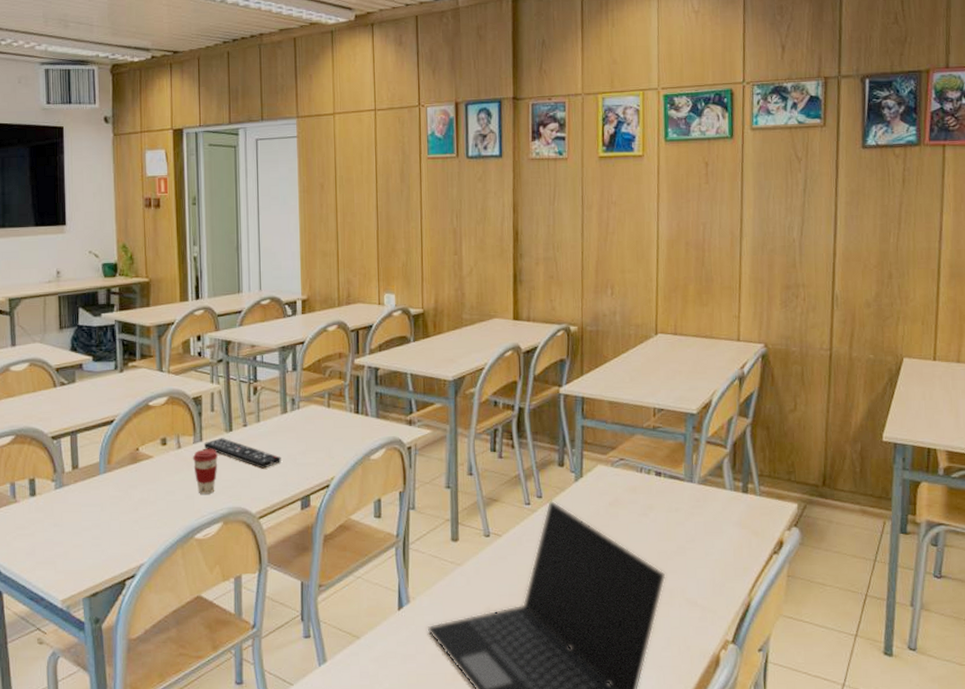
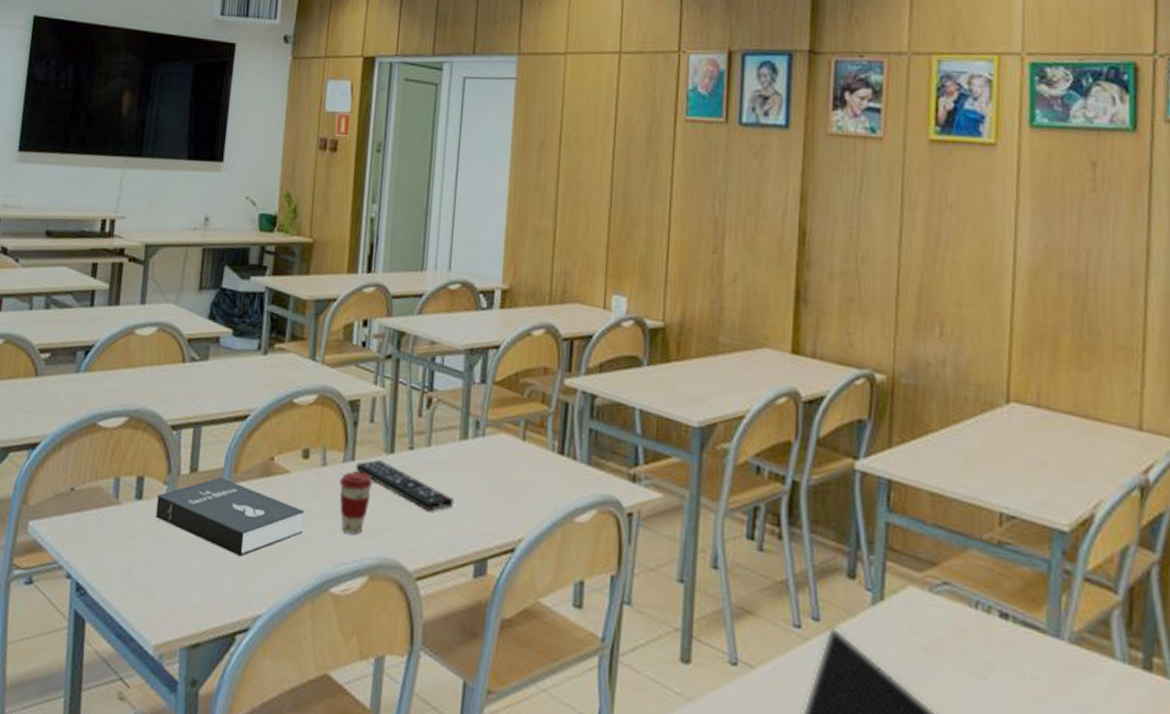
booklet: none [48,469,168,525] -> present [155,477,305,557]

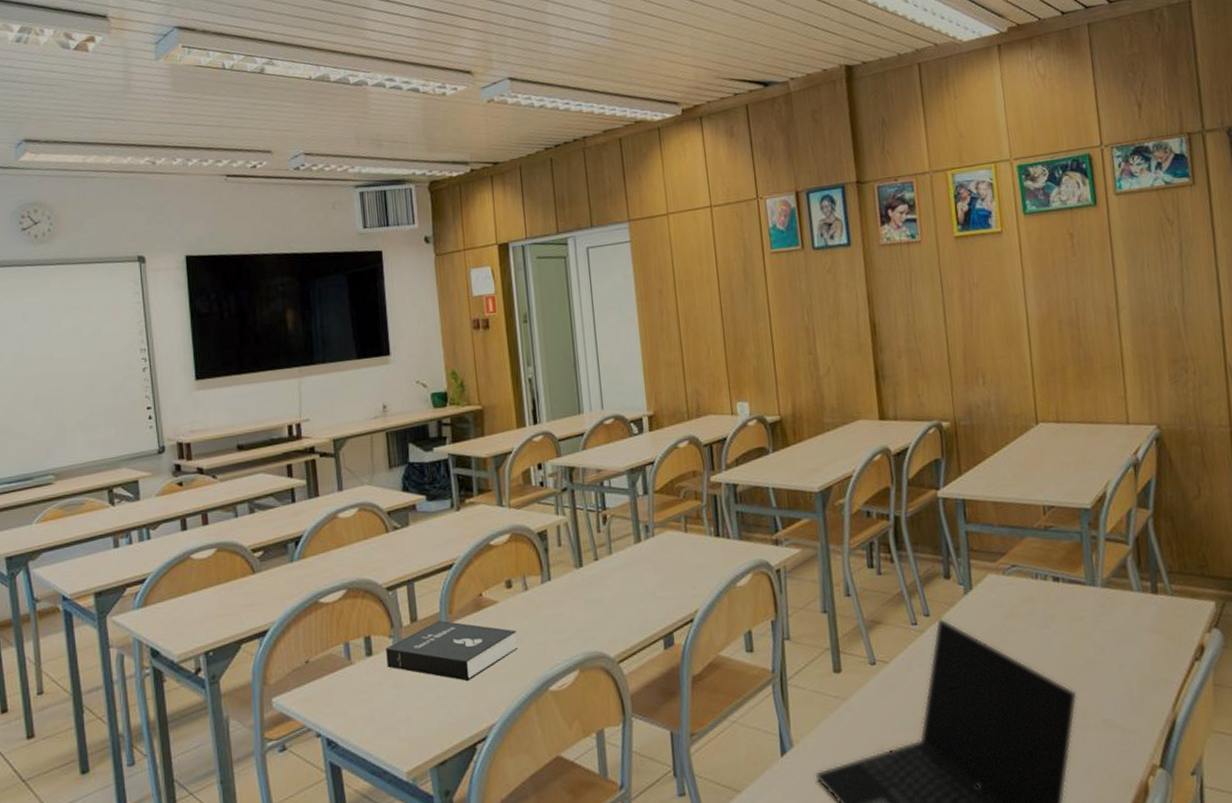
coffee cup: present [339,471,374,535] -> none [541,588,570,640]
remote control: present [355,460,454,511] -> none [552,575,639,606]

